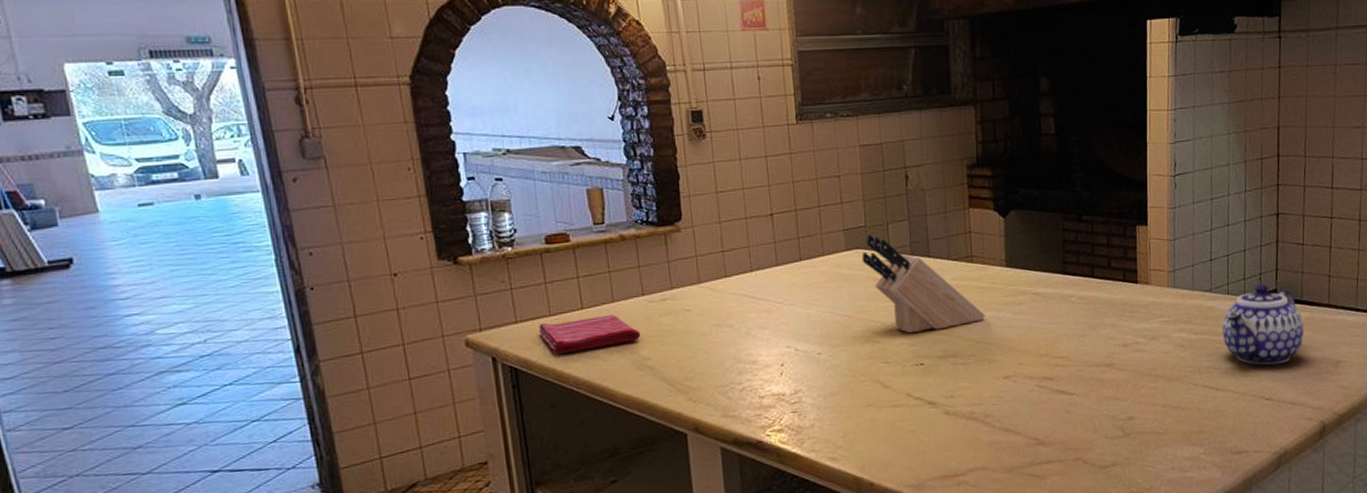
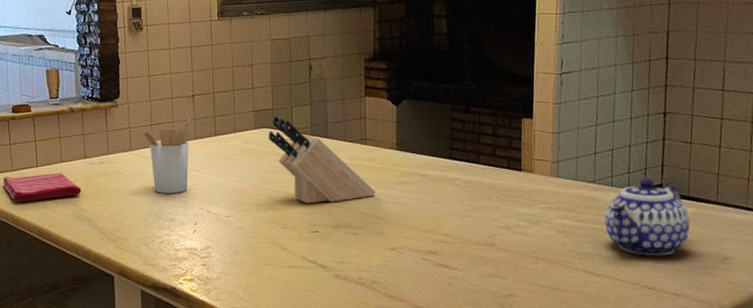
utensil holder: none [712,242,771,332] -> present [142,119,191,194]

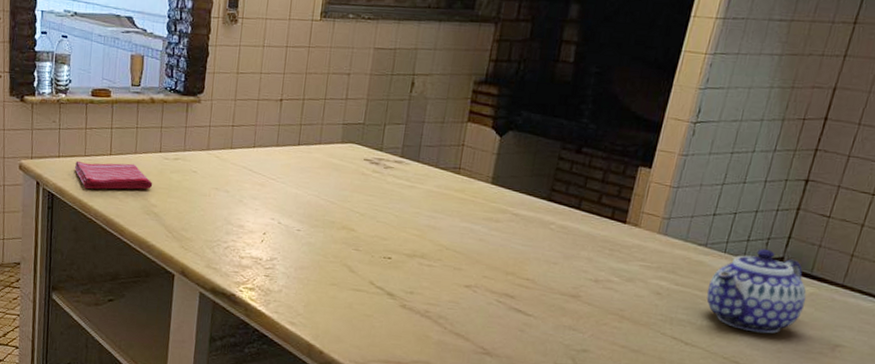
utensil holder: present [142,119,191,194] -> none [222,124,275,200]
knife block: present [268,115,376,204] -> none [354,131,460,230]

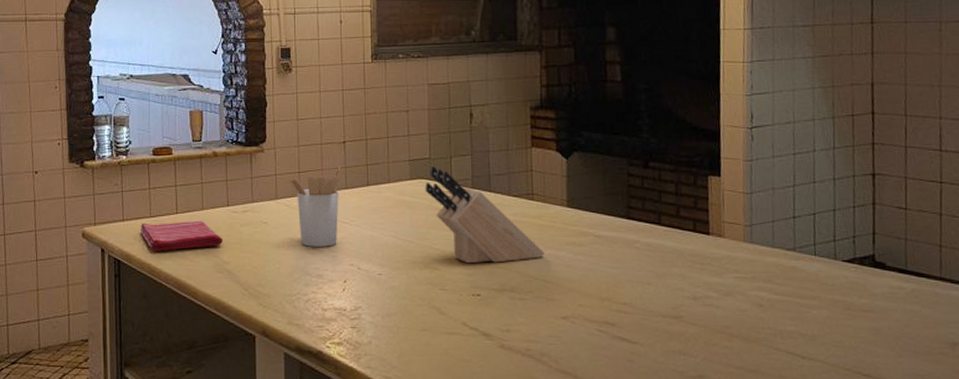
utensil holder: none [222,124,275,200] -> present [289,167,341,247]
knife block: none [354,131,460,230] -> present [425,165,544,264]
teapot: present [706,249,807,334] -> none [808,248,910,338]

